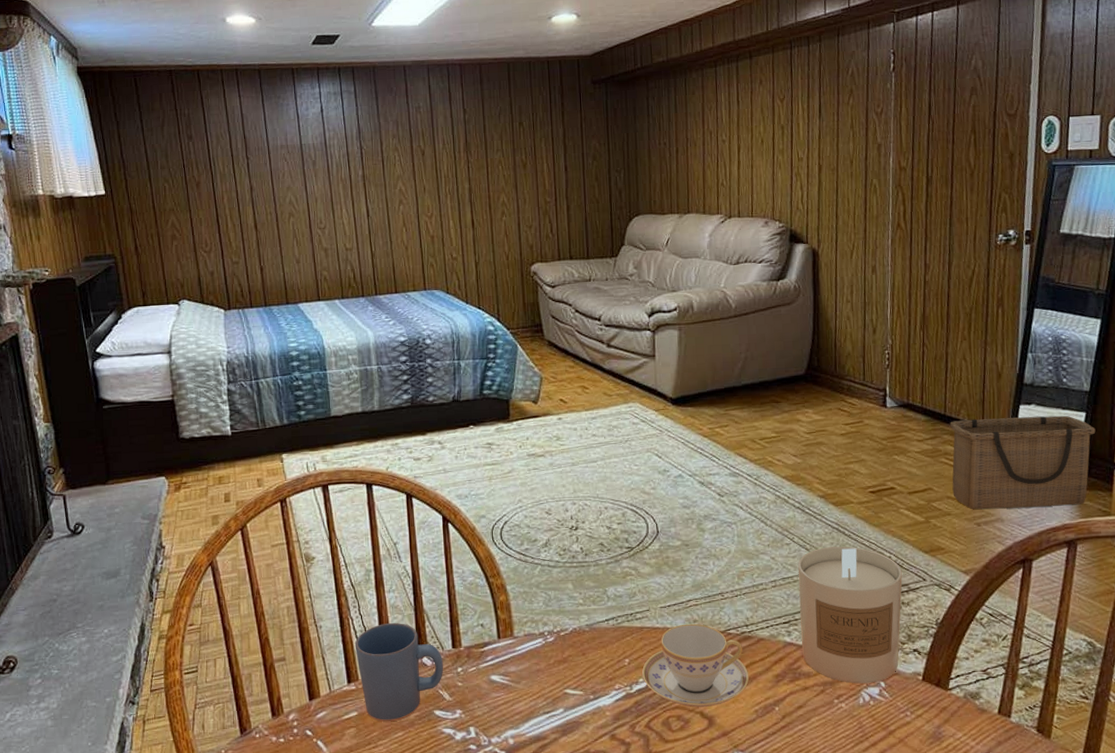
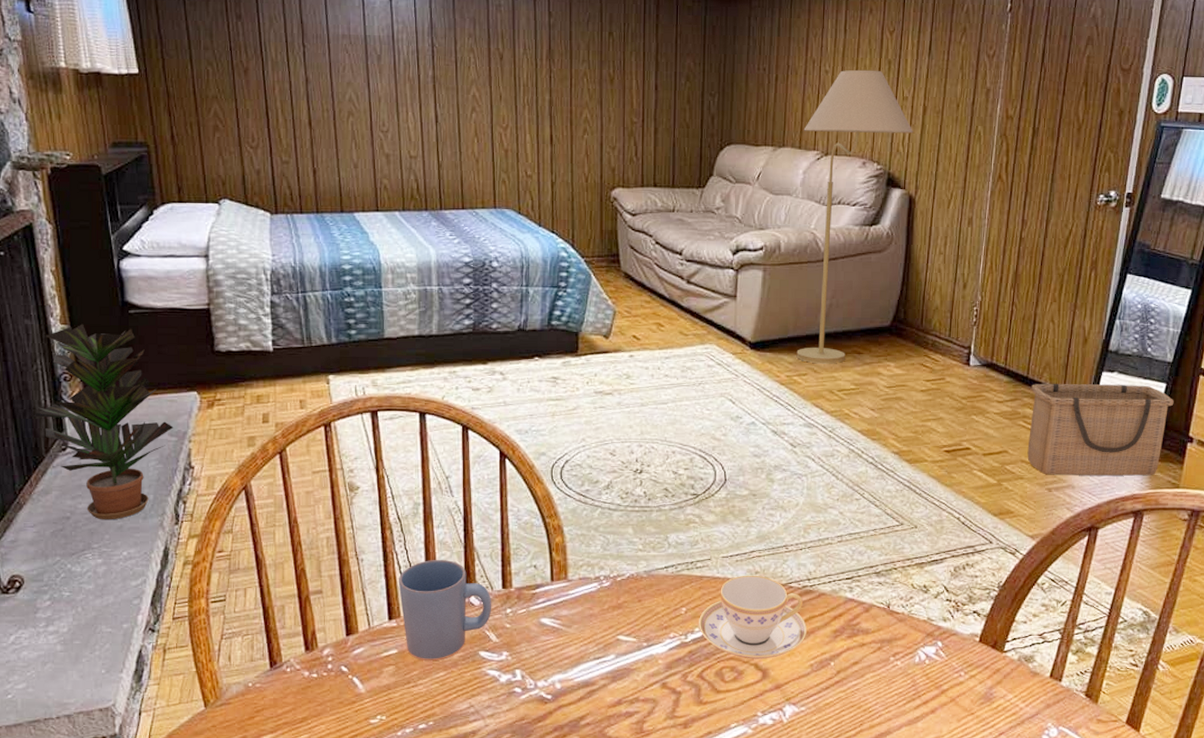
potted plant: none [19,421,146,601] -> present [30,324,174,520]
floor lamp: none [706,135,811,415] -> present [796,69,913,364]
candle: present [797,546,903,684] -> none [862,504,969,642]

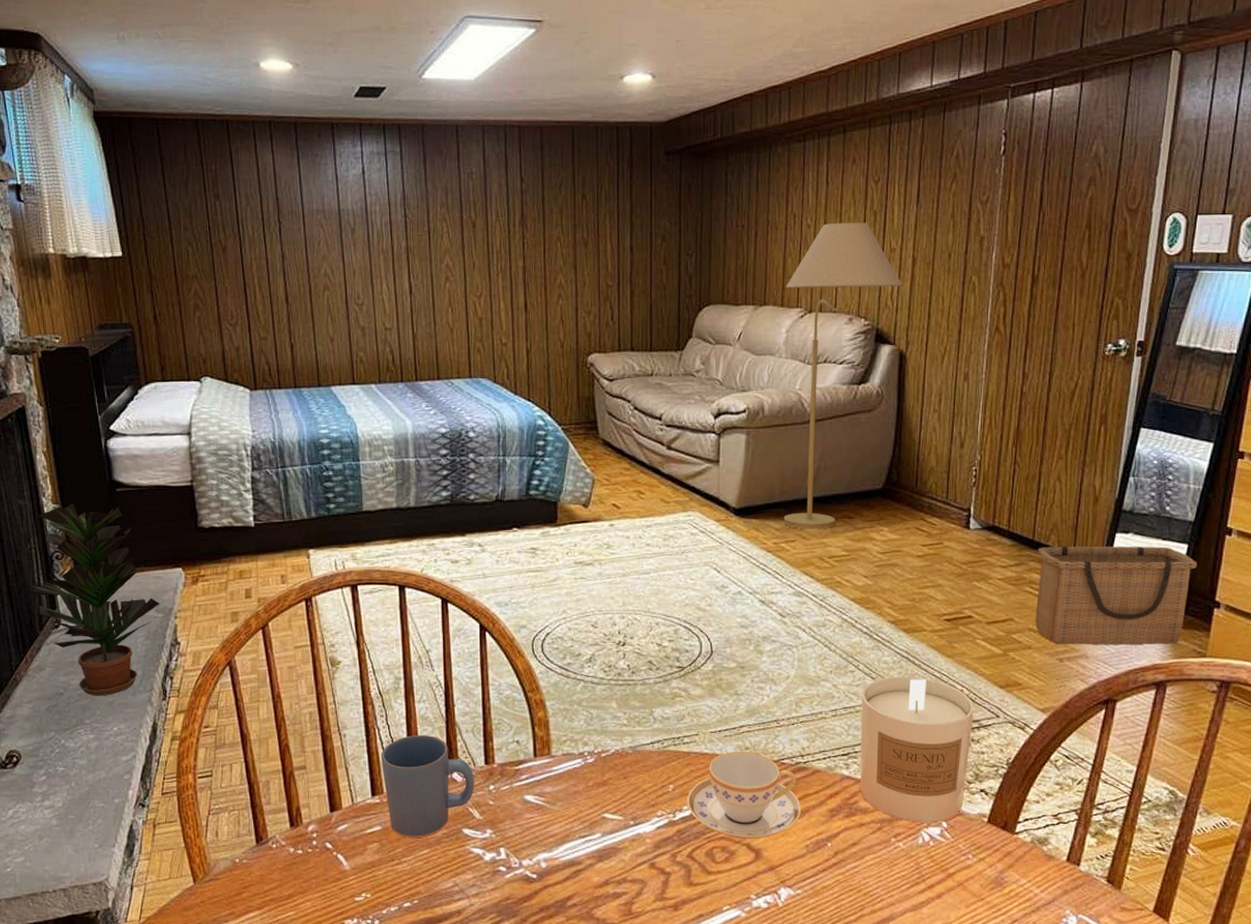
candle: none [862,504,969,642] -> present [860,677,974,823]

